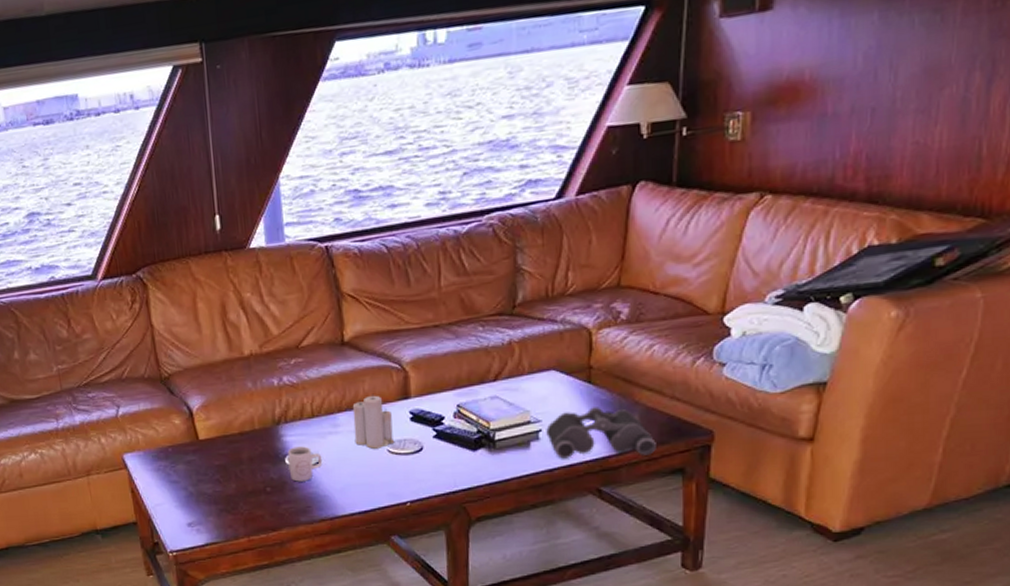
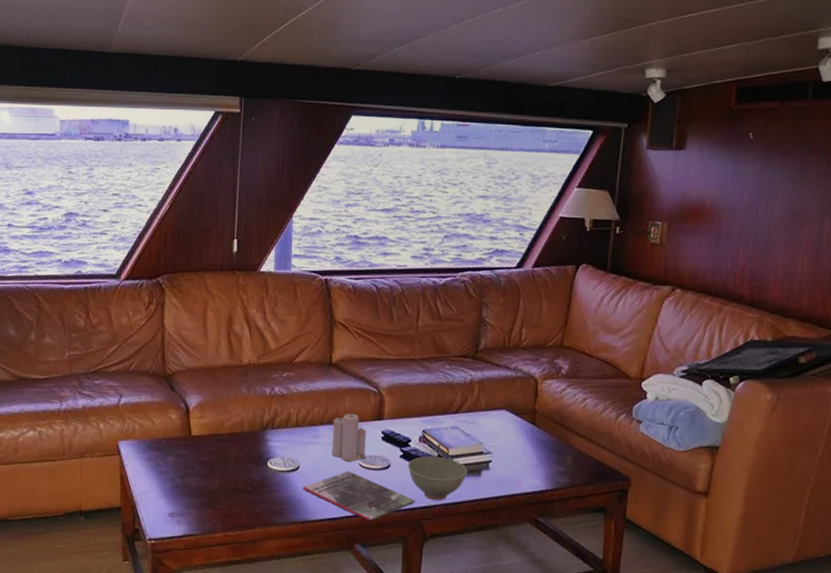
mug: present [287,446,323,482] -> none [269,452,301,485]
magazine: none [327,458,455,511] -> present [303,471,415,522]
bowl: none [443,431,514,481] -> present [408,456,467,501]
binoculars: present [546,407,656,459] -> none [495,446,584,493]

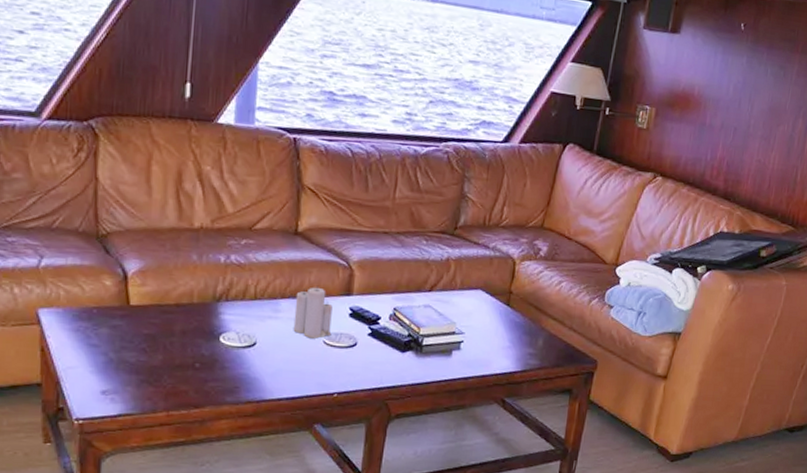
magazine: present [303,471,415,522] -> none [259,348,381,402]
bowl: present [408,456,467,501] -> none [376,334,438,381]

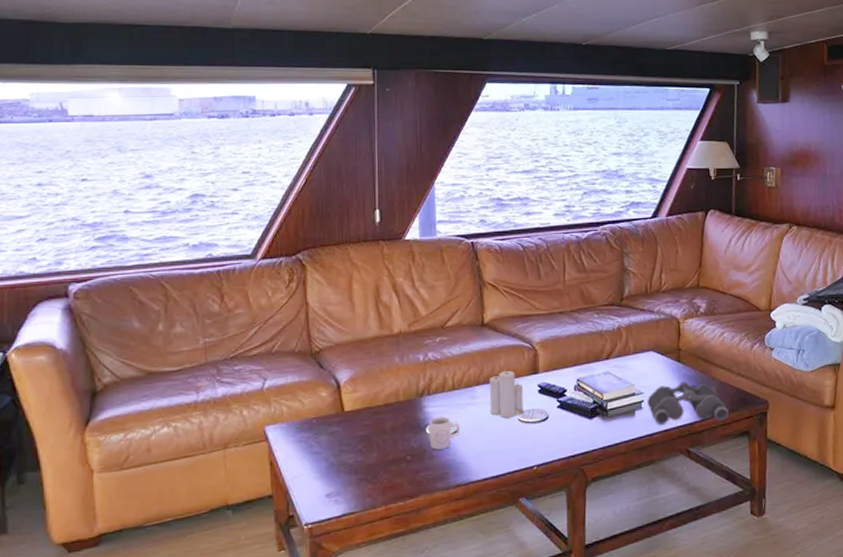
mug: none [222,326,258,362] -> present [428,416,461,450]
binoculars: none [467,327,553,375] -> present [647,381,729,425]

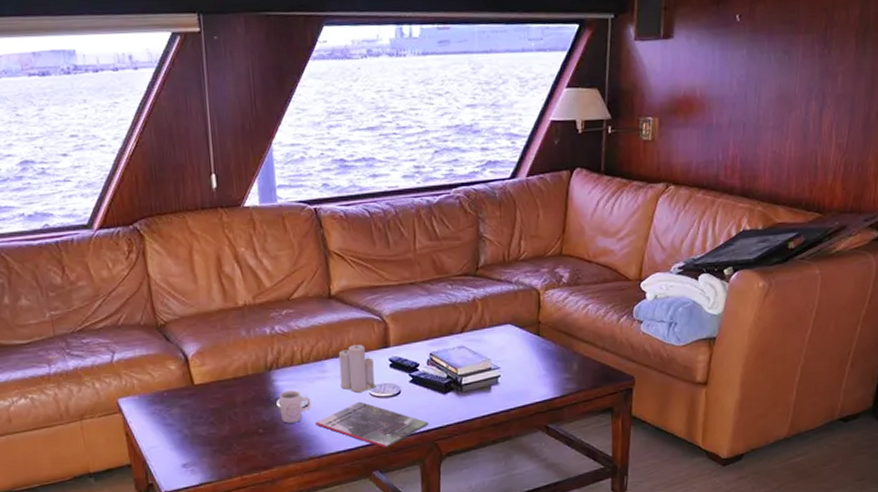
magazine: none [464,427,575,475] -> present [315,401,429,449]
binoculars: present [647,381,729,425] -> none [504,356,591,401]

